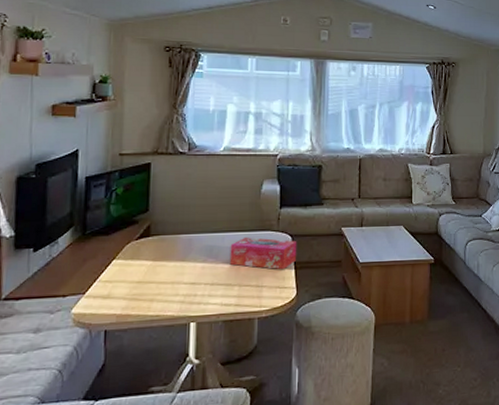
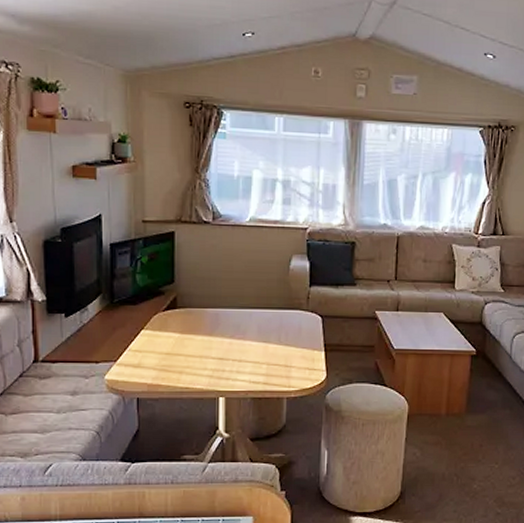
tissue box: present [229,237,297,270] -> none [257,316,328,351]

